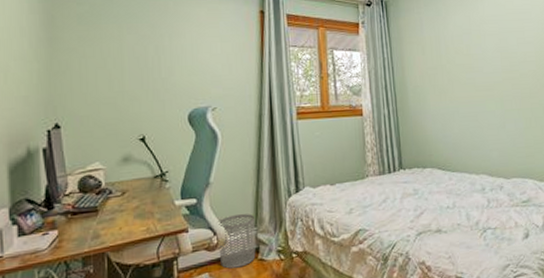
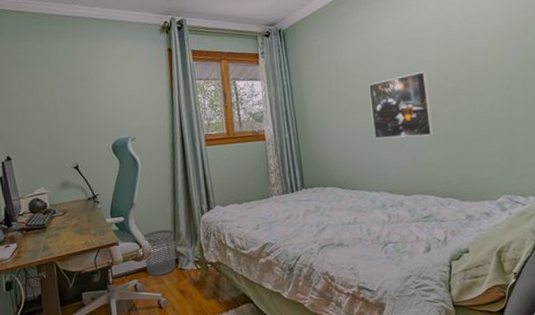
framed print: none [470,51,533,119] -> present [369,71,434,139]

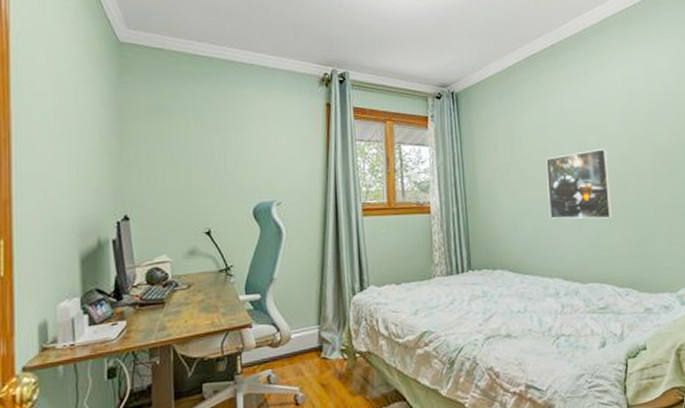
waste bin: present [142,229,176,276] -> none [281,311,319,366]

